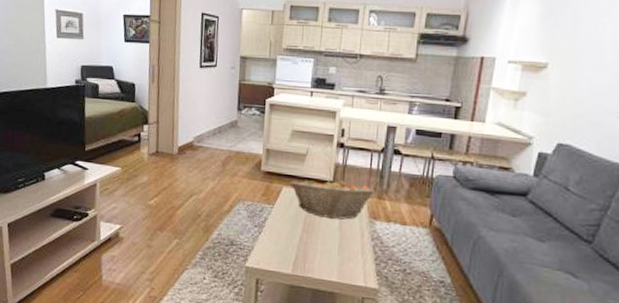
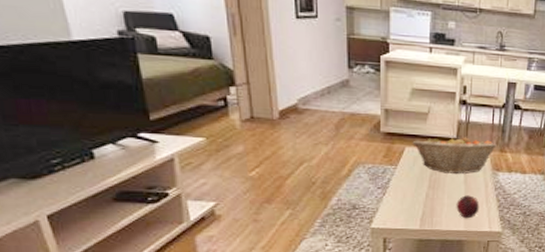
fruit: none [329,243,355,269] -> present [456,195,480,219]

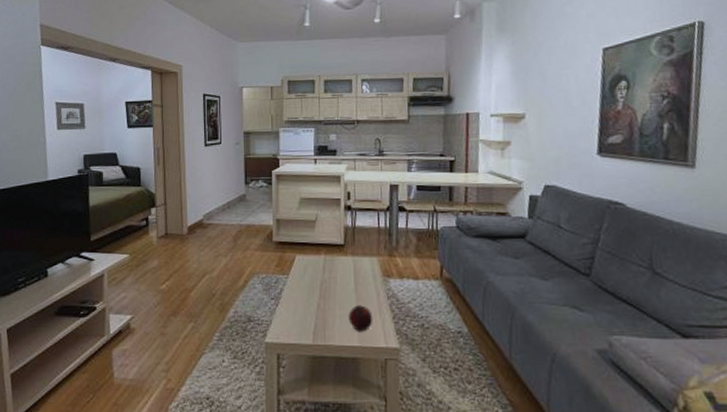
fruit basket: present [412,137,497,175] -> none [302,242,385,283]

